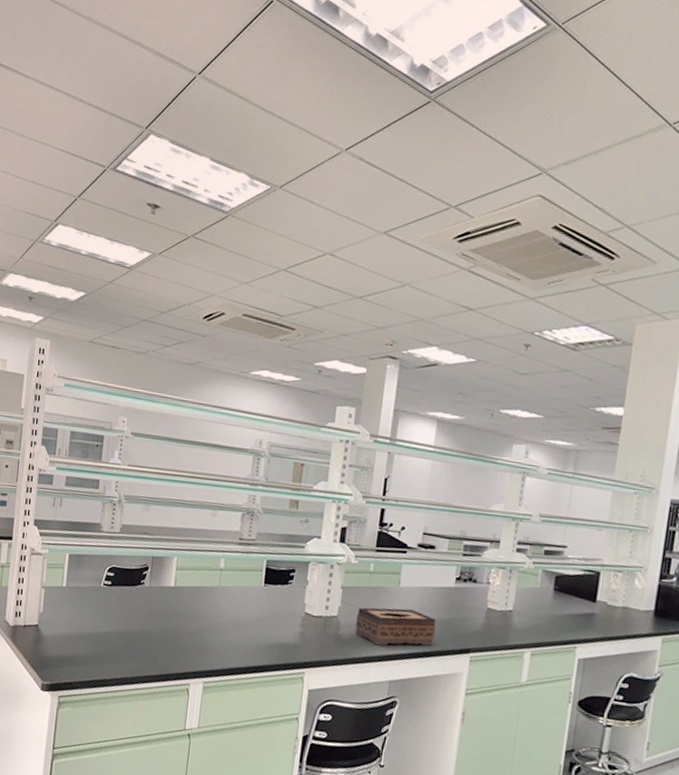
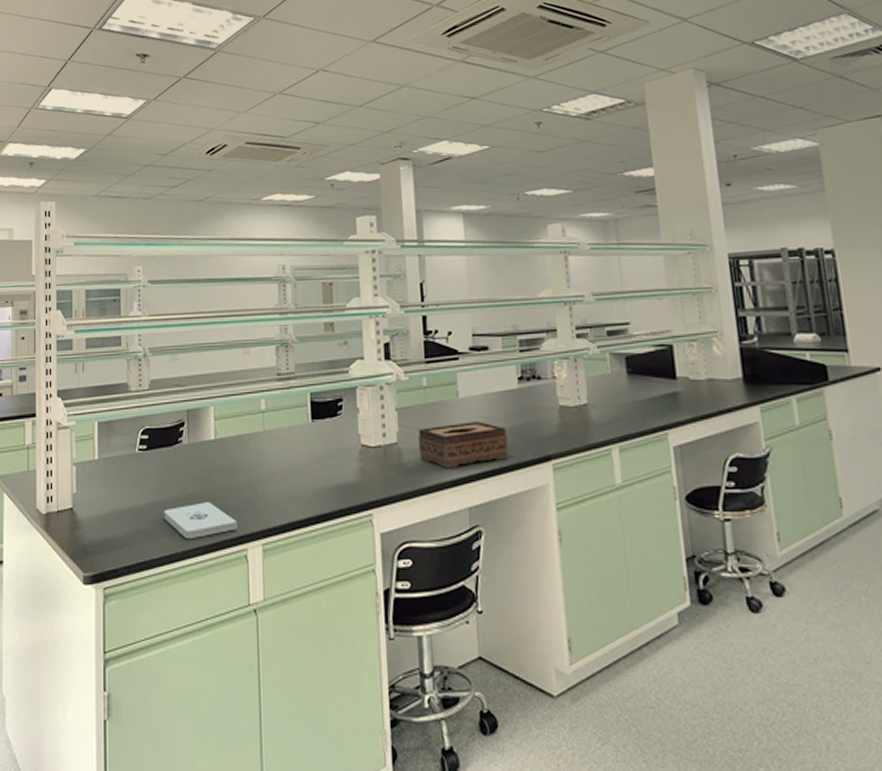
notepad: none [119,638,184,668] -> present [164,502,237,540]

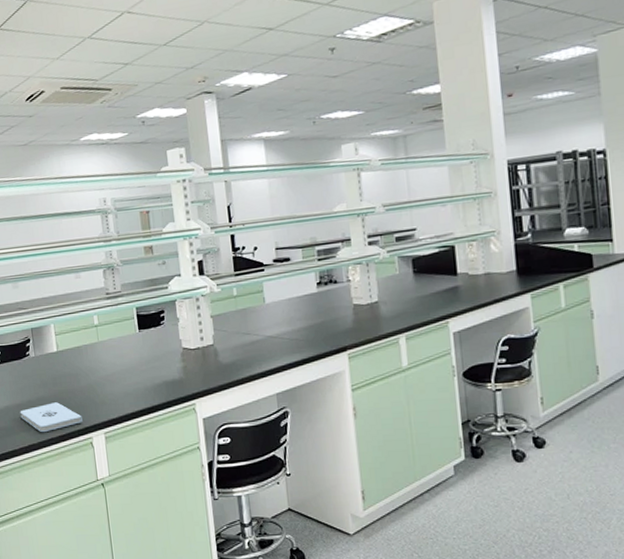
tissue box: present [417,422,509,469] -> none [231,322,310,363]

